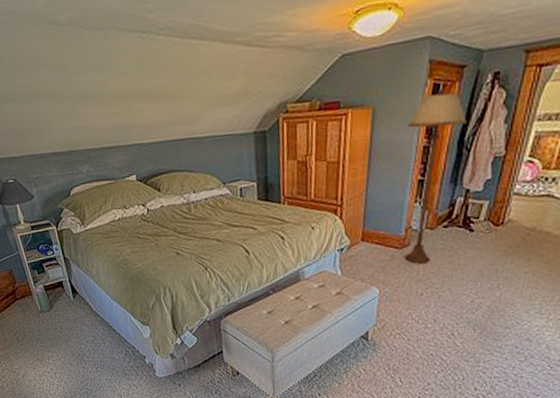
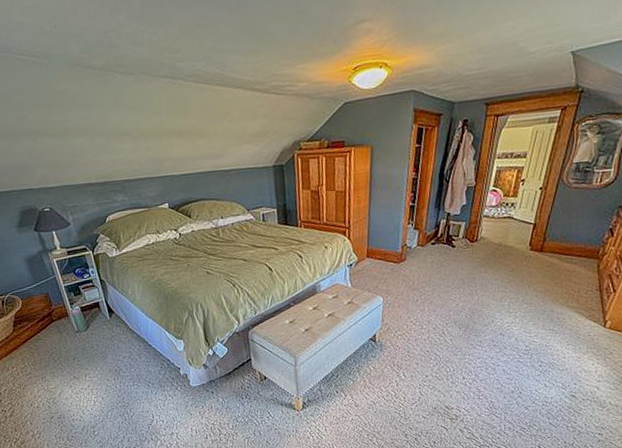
floor lamp: present [404,88,468,264] -> none [400,132,446,275]

